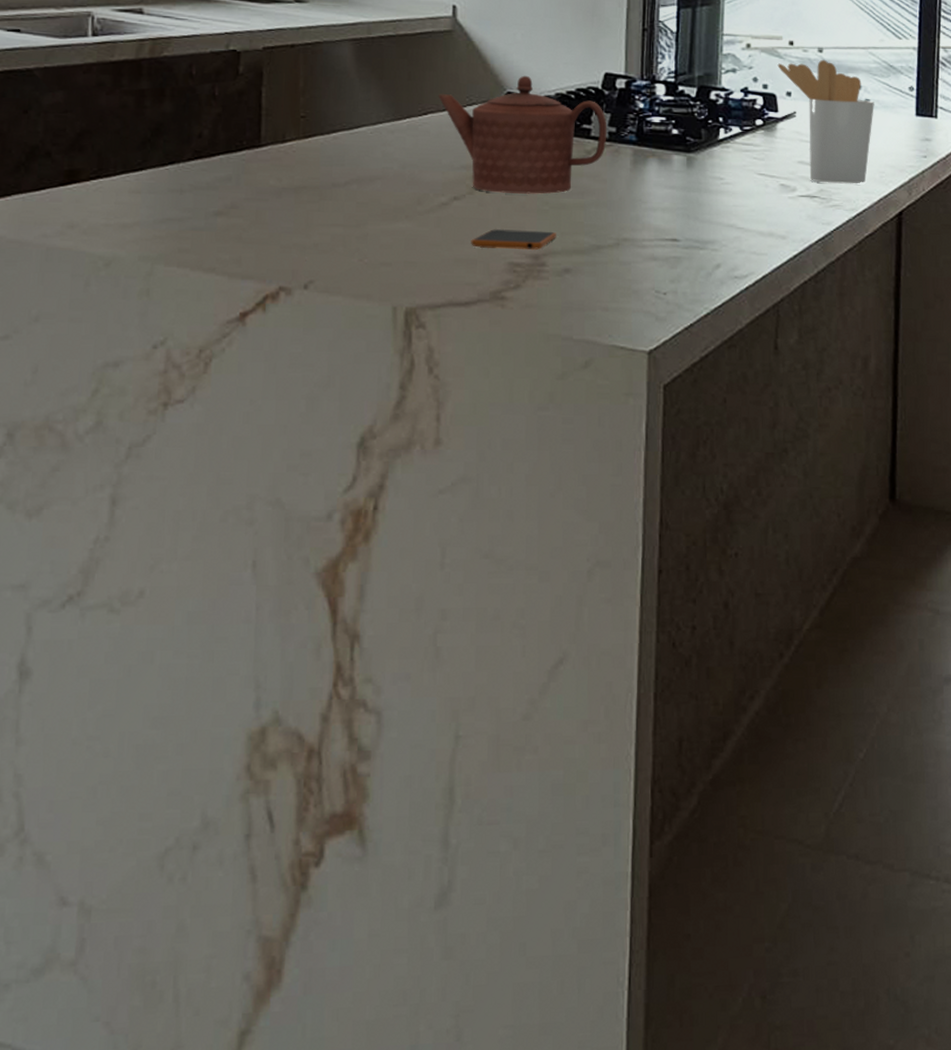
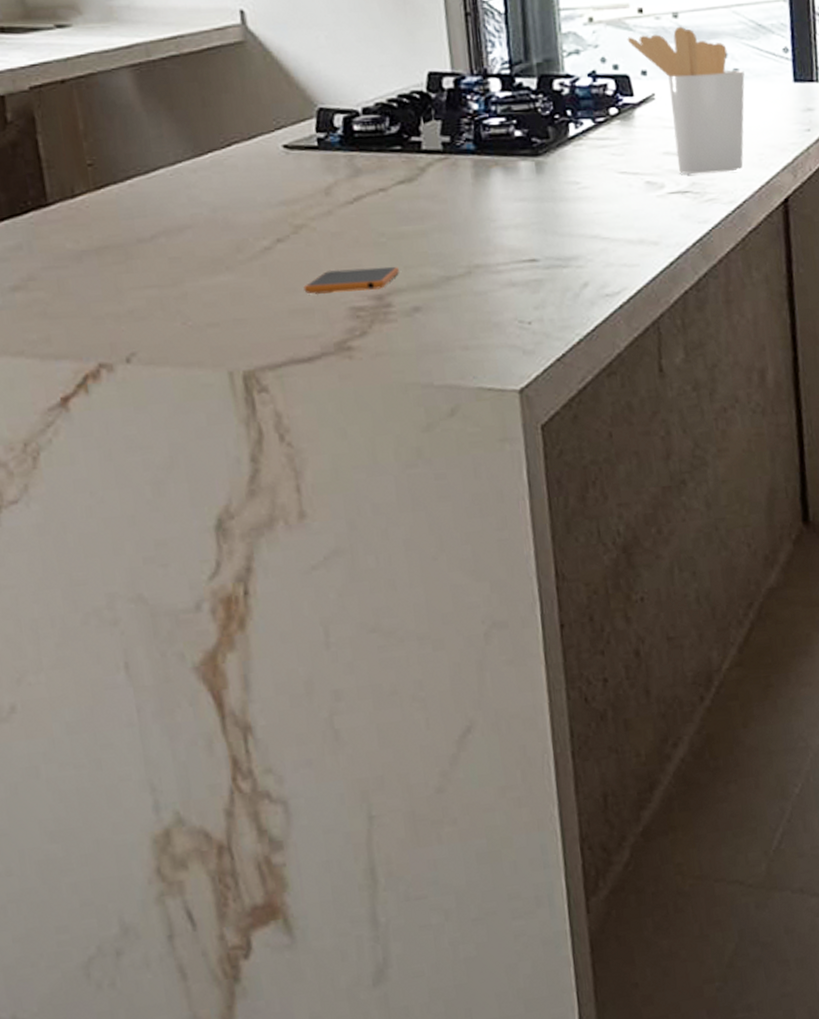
teapot: present [438,75,607,195] -> none [240,85,441,229]

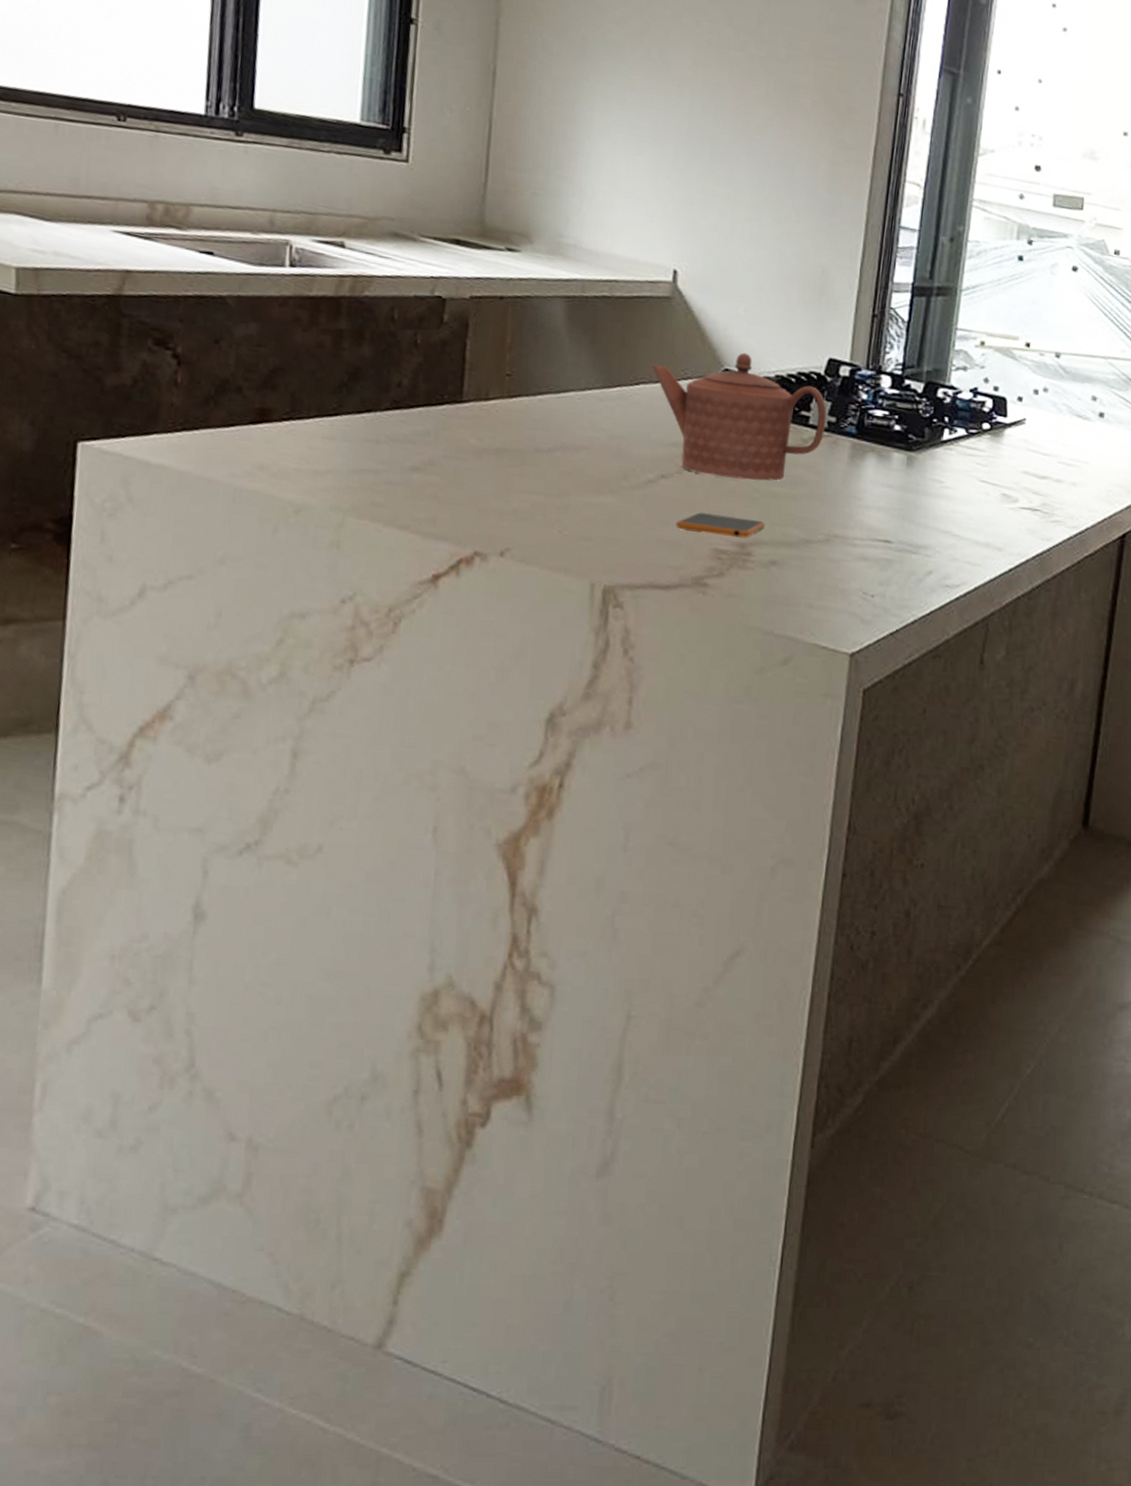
teapot: none [240,85,441,229] -> present [652,352,827,481]
utensil holder: present [627,26,745,175] -> none [1011,365,1109,501]

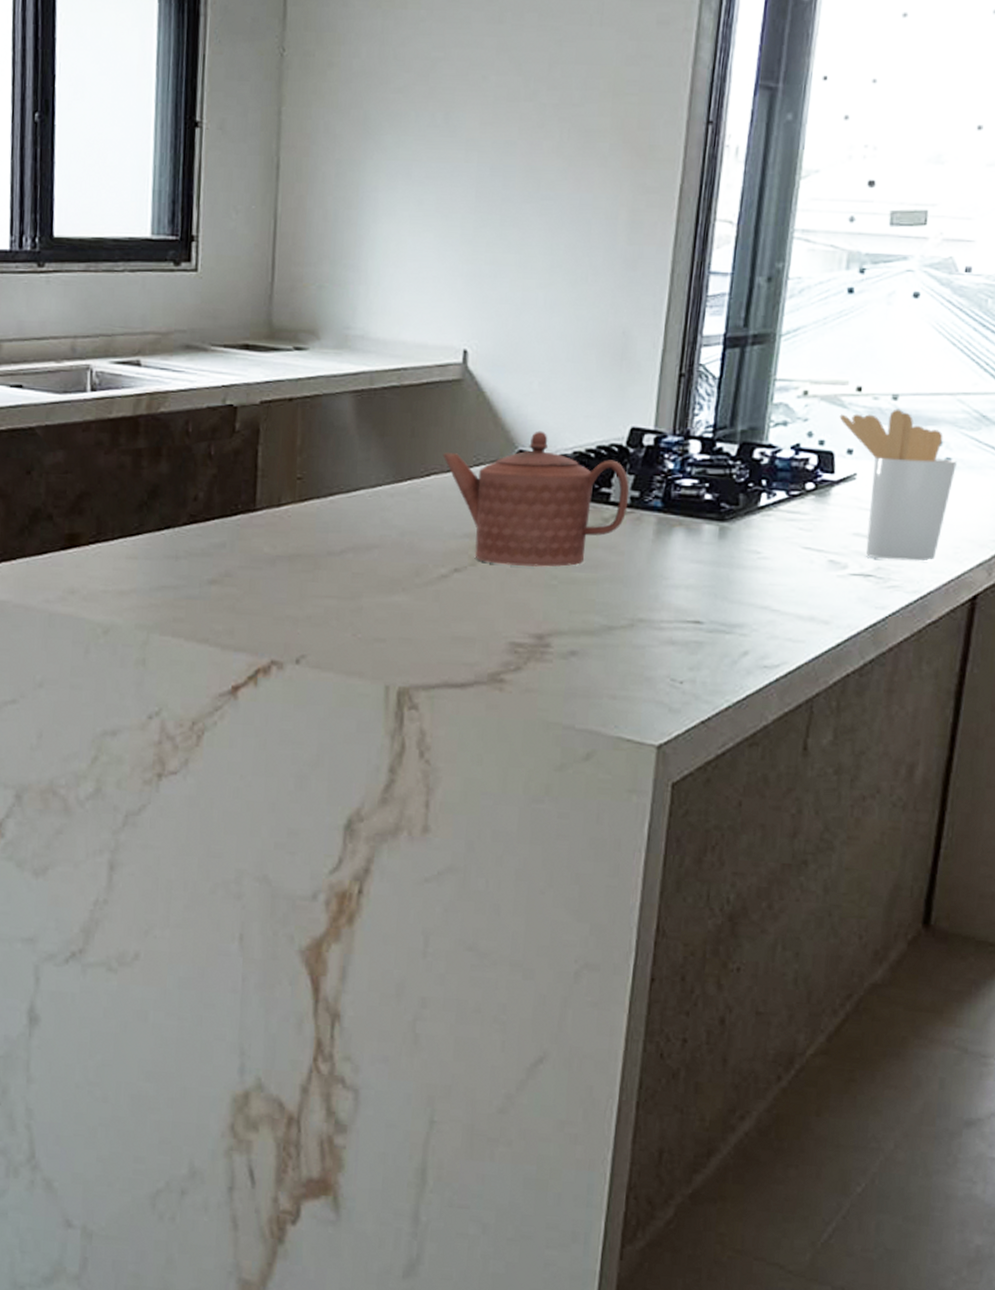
smartphone: present [676,512,765,538] -> none [470,605,564,629]
utensil holder: none [1011,365,1109,501] -> present [839,409,957,562]

